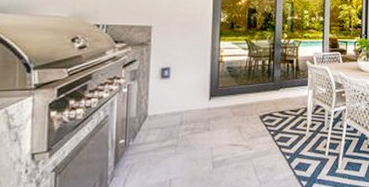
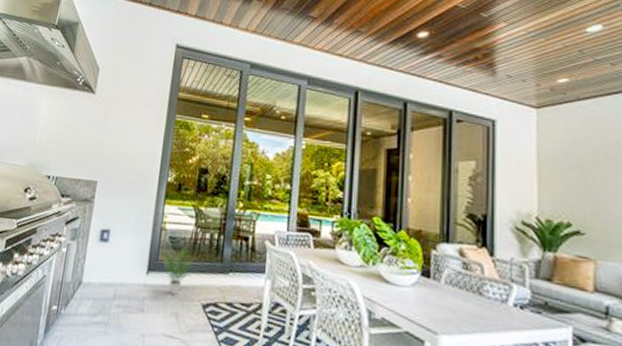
potted plant: none [223,76,251,113] -> present [163,249,195,296]

